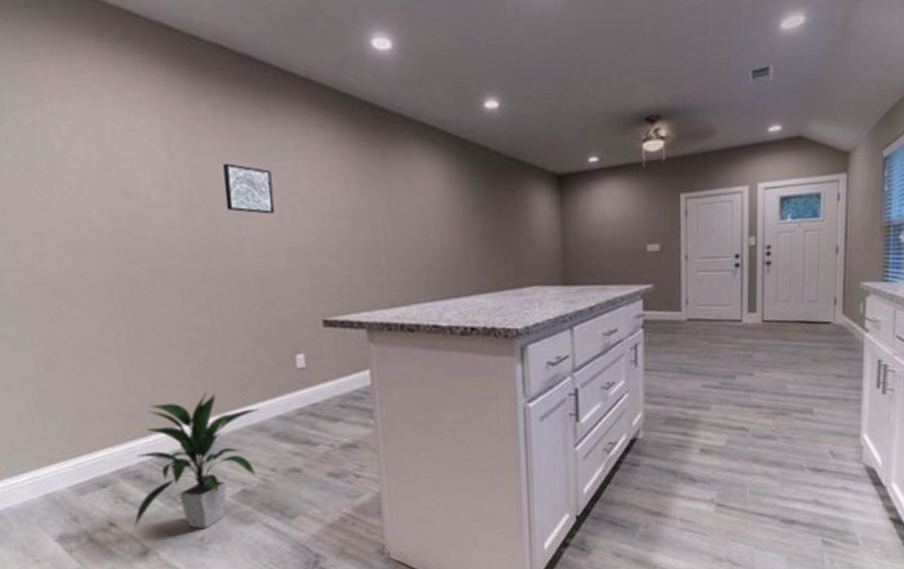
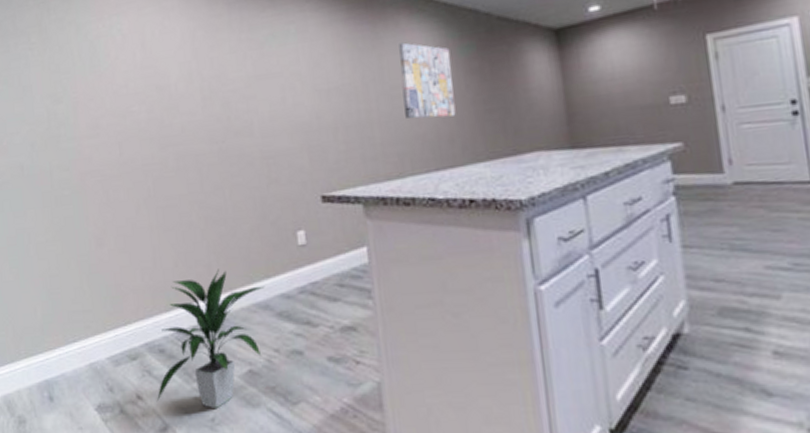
wall art: present [223,163,275,214] -> none [235,52,278,96]
wall art: none [408,172,462,250] -> present [399,42,456,119]

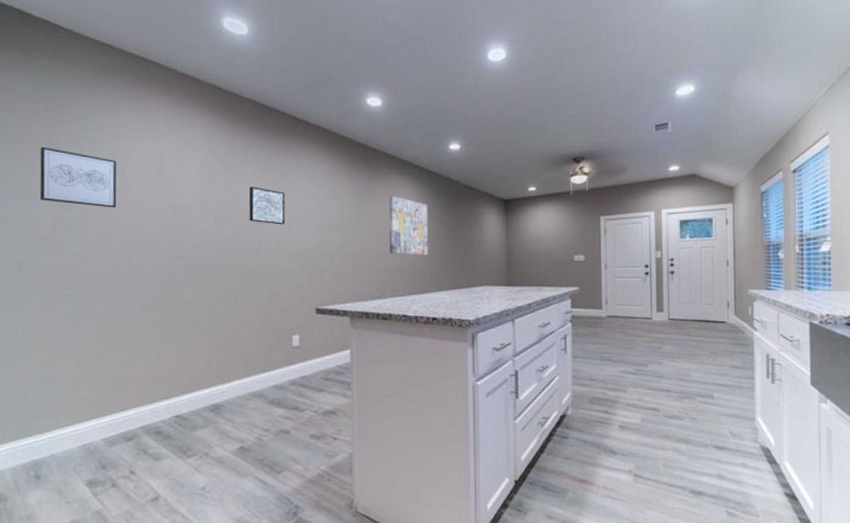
wall art: none [32,37,105,97] -> present [39,146,117,208]
indoor plant: present [156,269,265,408] -> none [149,364,261,479]
wall art: none [235,52,278,96] -> present [248,186,286,225]

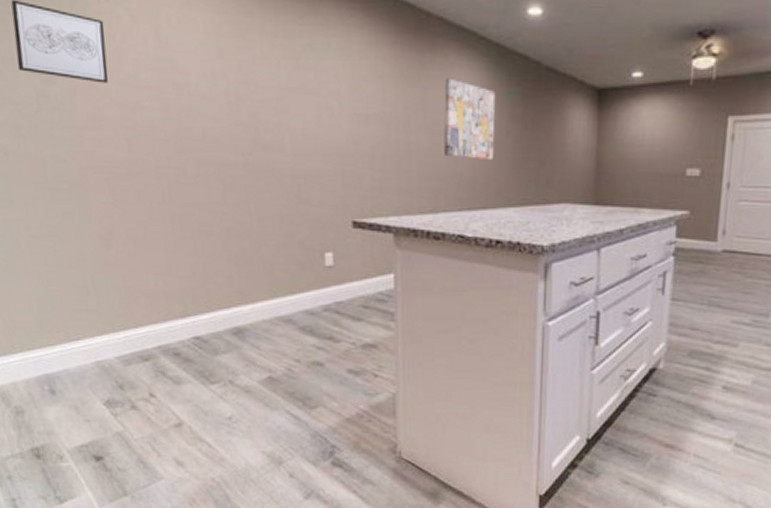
wall art: present [248,186,286,225] -> none [267,60,314,113]

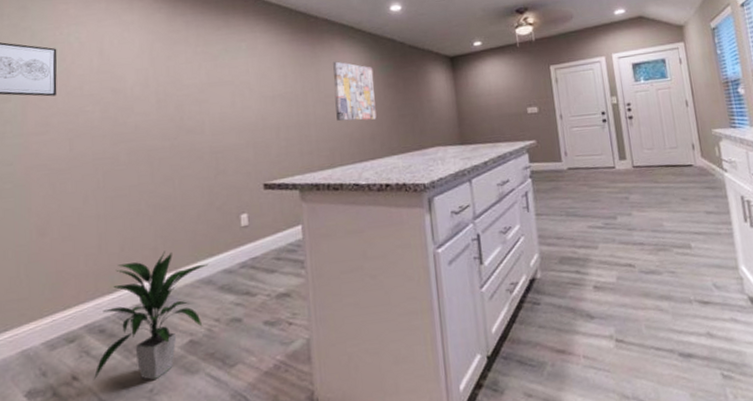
indoor plant: none [170,281,289,408] -> present [93,251,209,381]

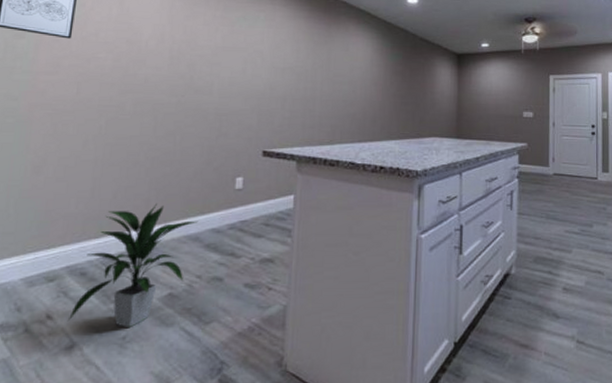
wall art: present [333,61,377,121] -> none [342,43,383,103]

